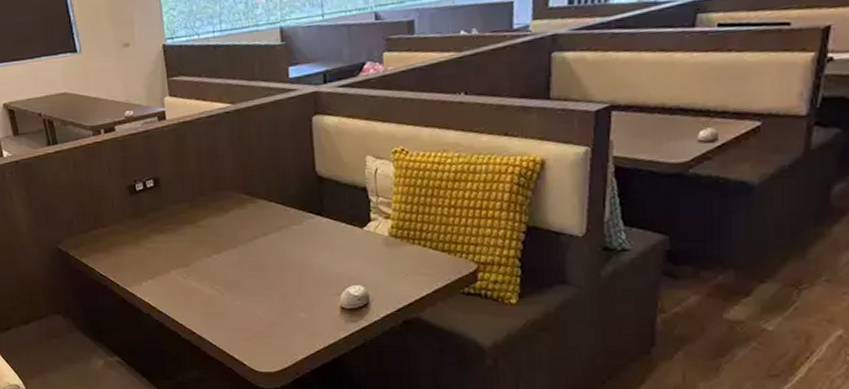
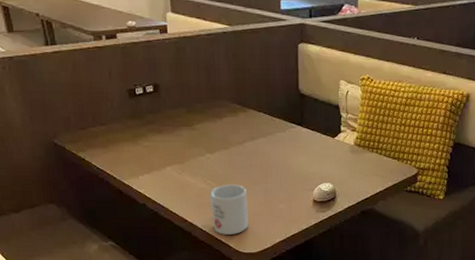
mug: none [218,289,264,350] -> present [210,184,248,235]

